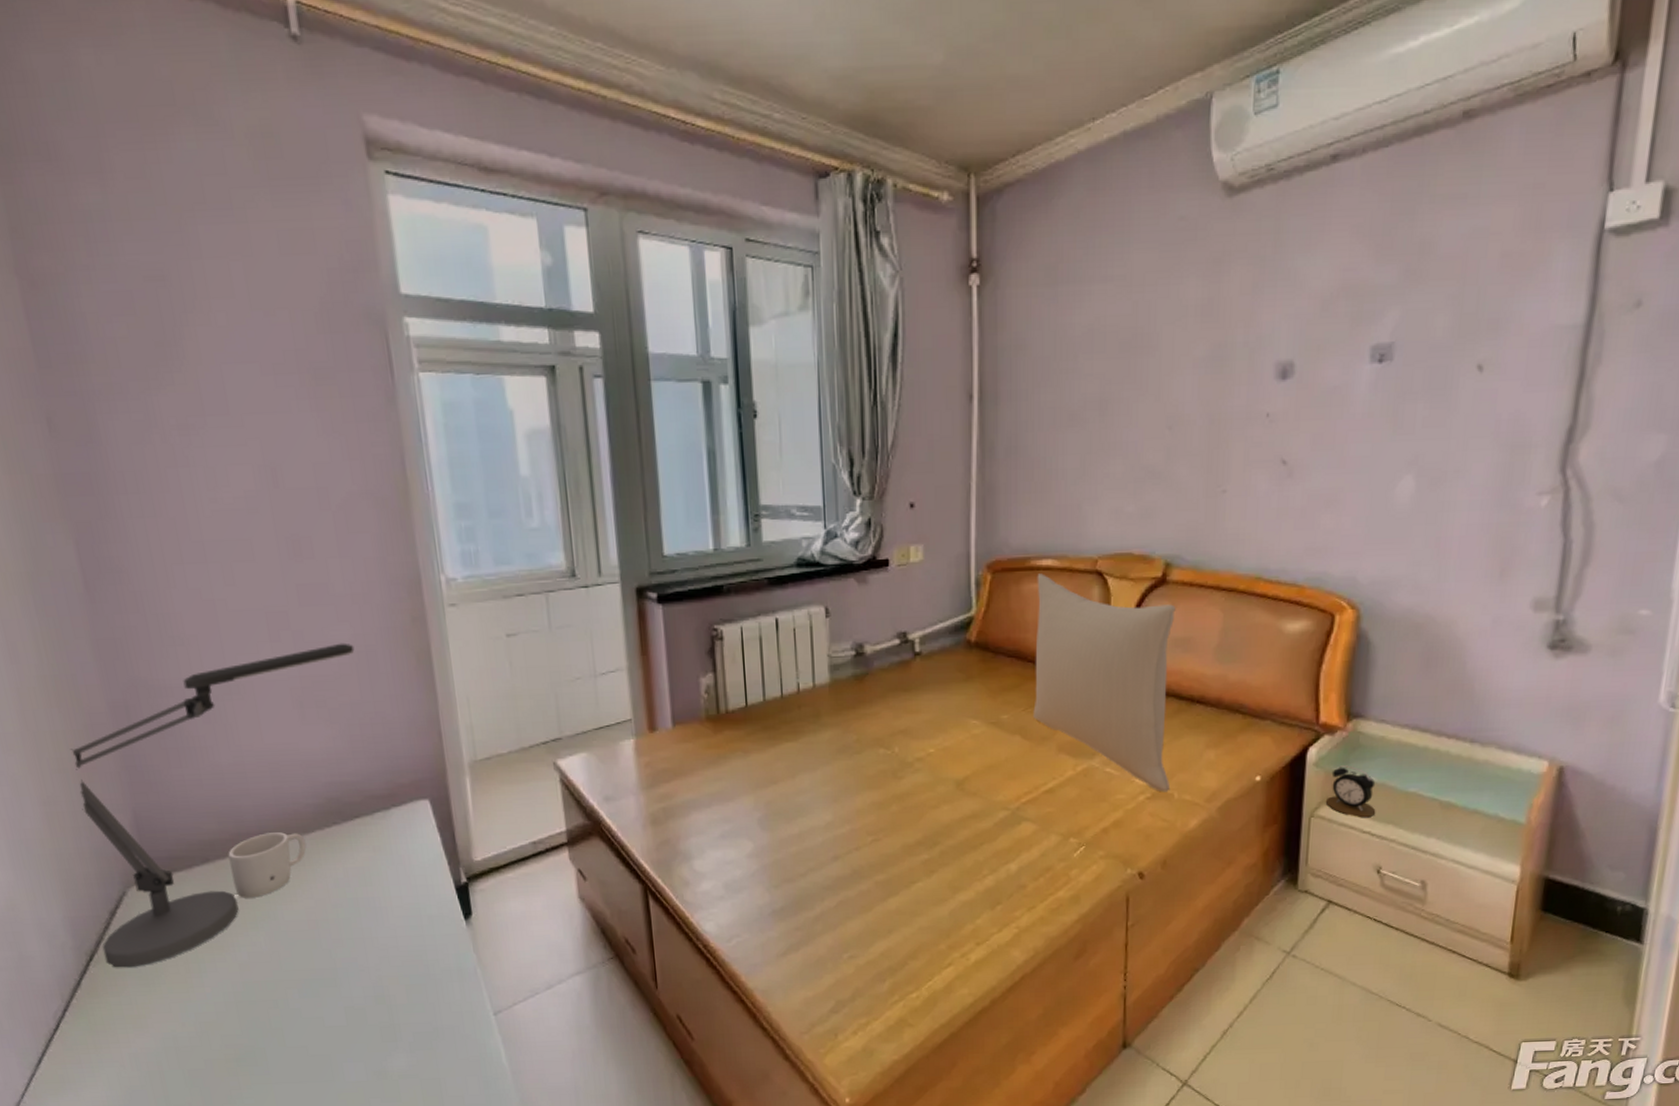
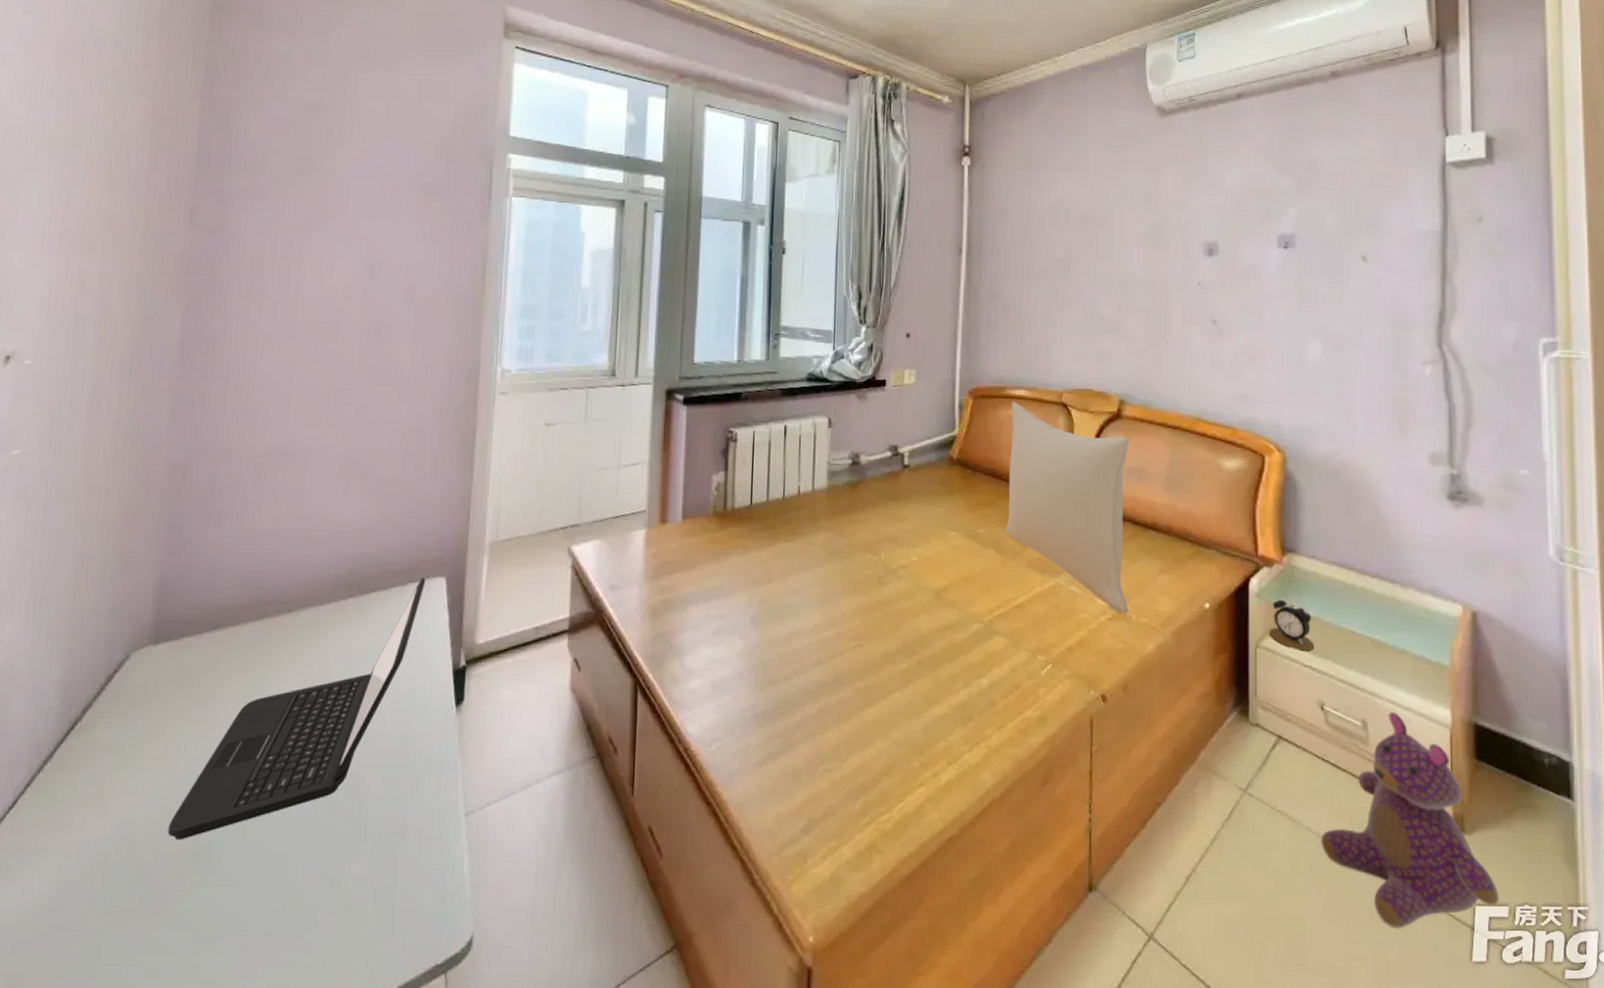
desk lamp: present [70,643,355,968] -> none [86,421,408,740]
laptop: none [209,801,410,1049] -> present [168,577,426,841]
mug: present [228,832,307,898] -> none [237,602,319,670]
teddy bear: none [1365,870,1548,1065] -> present [1321,711,1499,929]

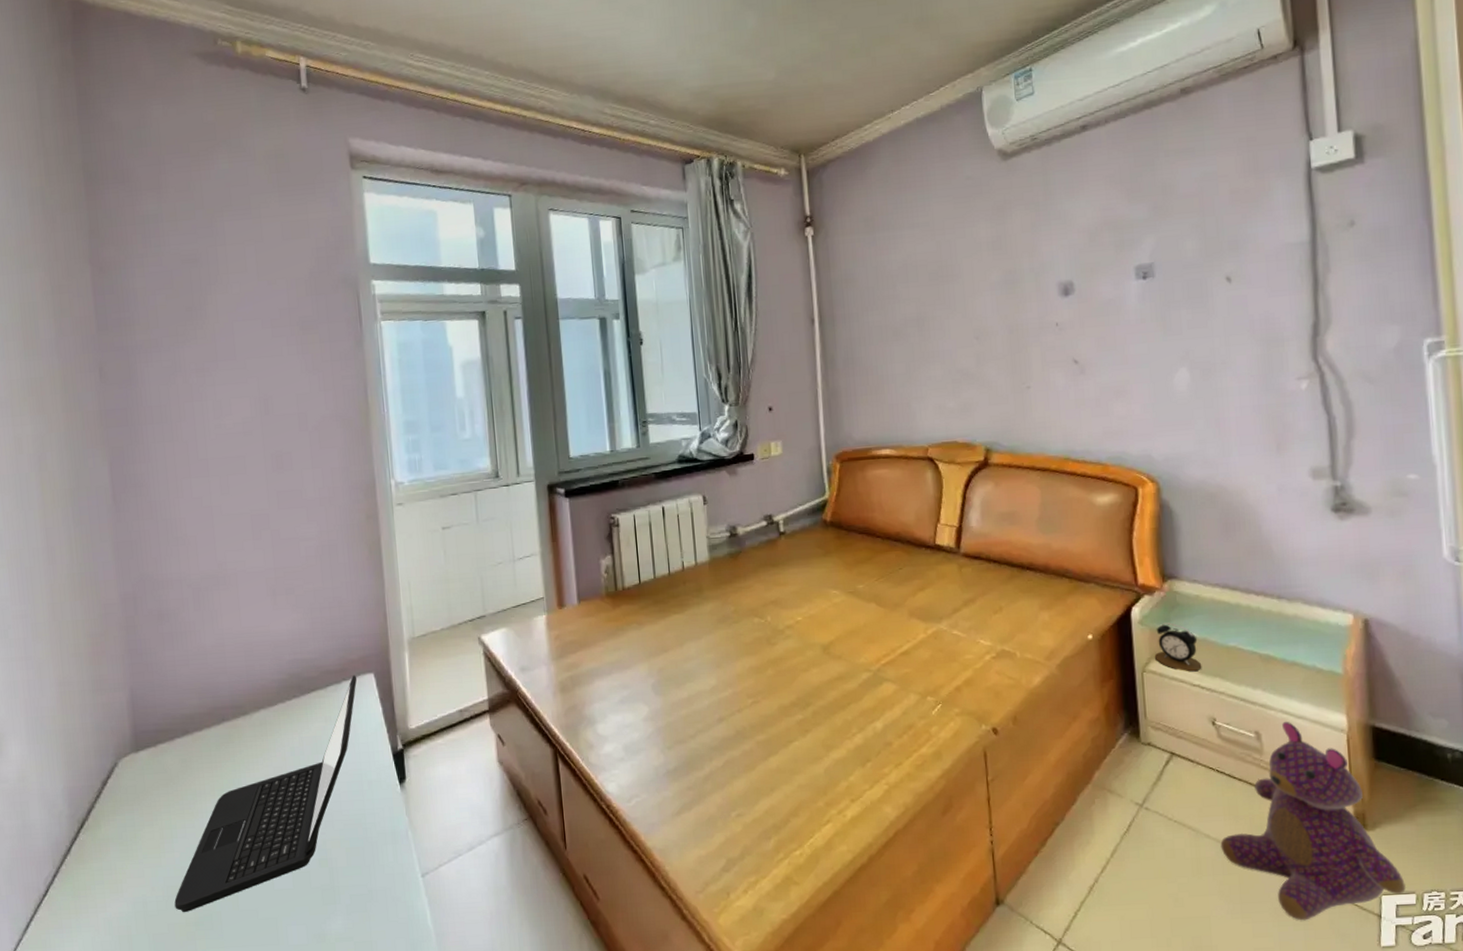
pillow: present [1006,402,1129,614] -> none [878,461,1012,652]

